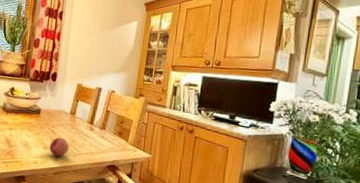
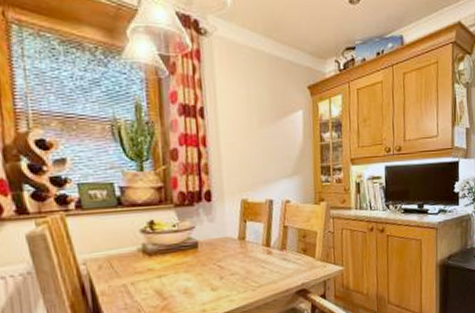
fruit: present [49,137,70,157] -> none [219,271,246,297]

